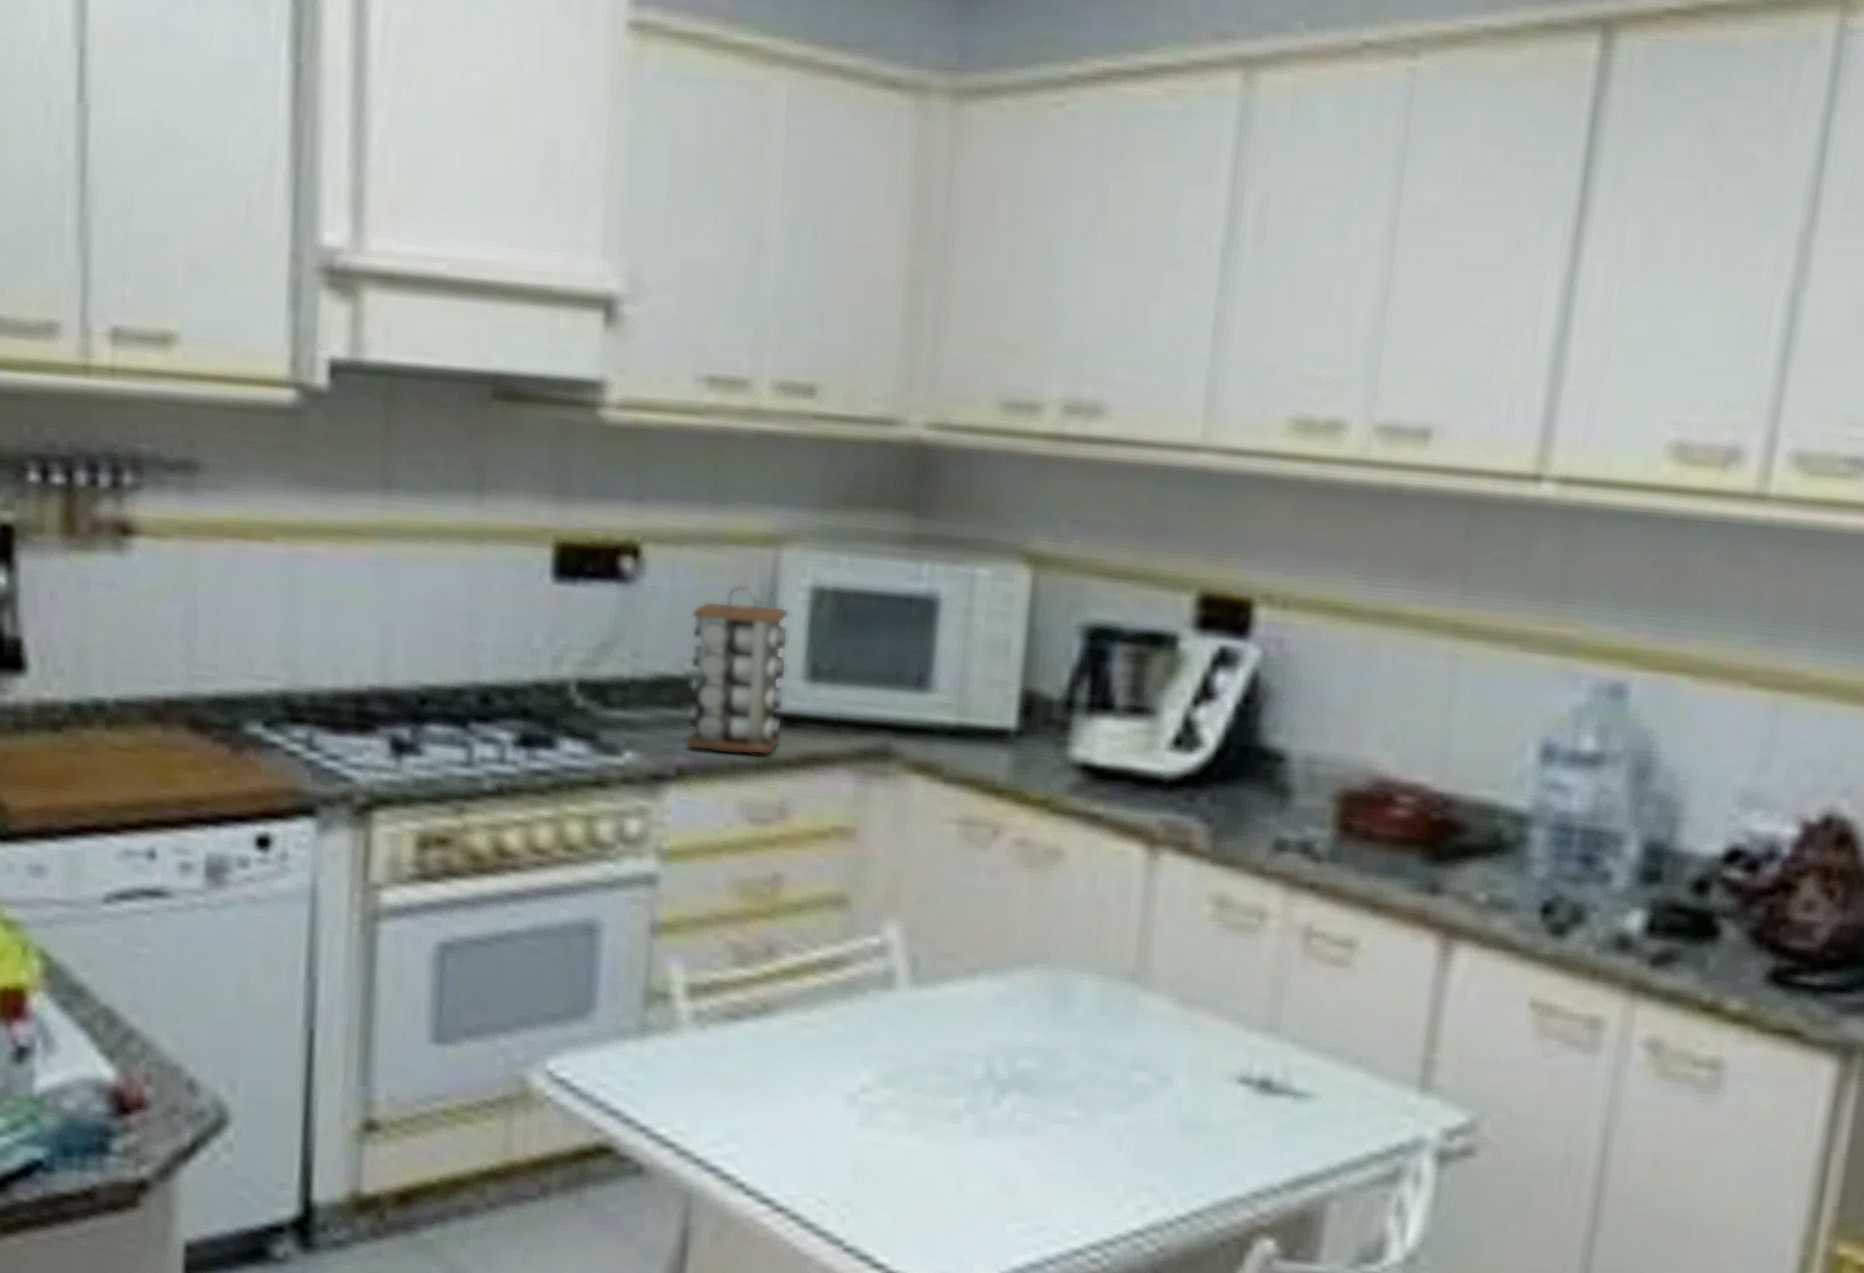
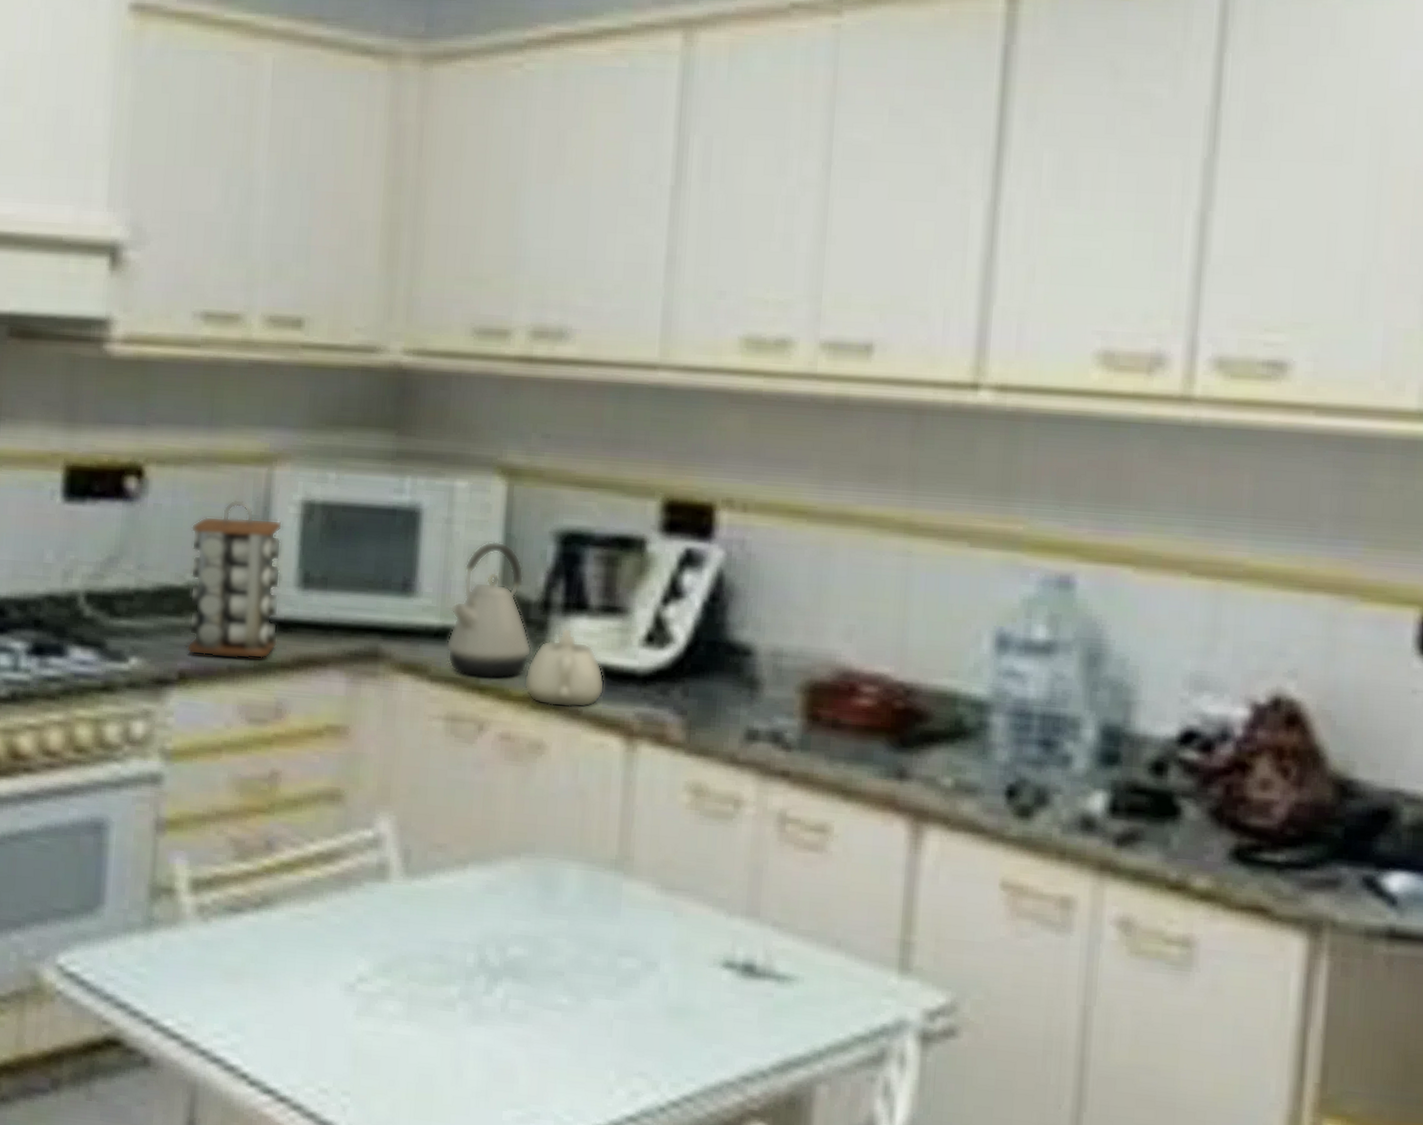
kettle: none [961,634,1053,782] -> present [446,541,532,679]
teapot: none [1043,729,1129,813] -> present [523,628,605,708]

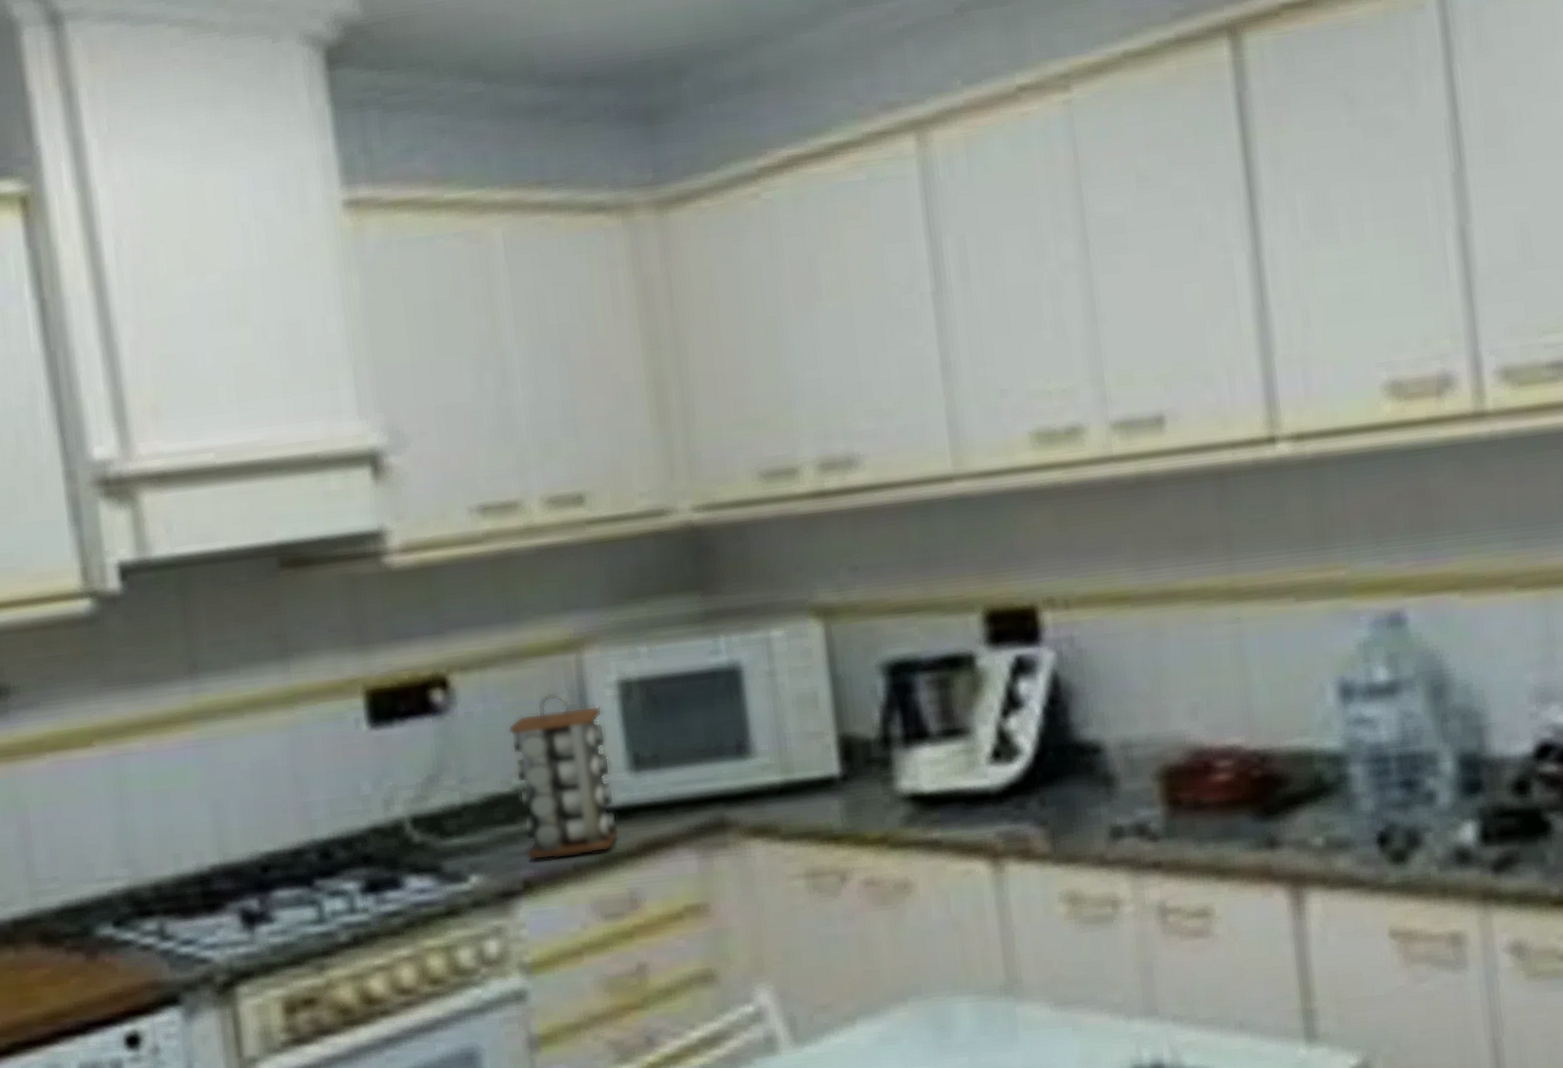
kettle: present [446,541,532,679] -> none [790,685,881,828]
teapot: present [523,628,605,708] -> none [877,760,961,842]

